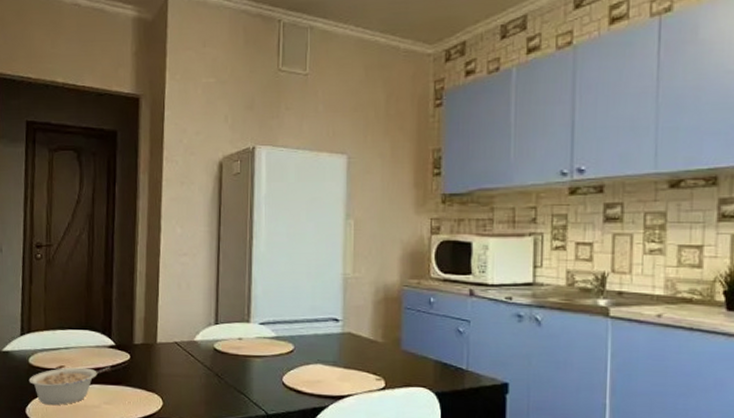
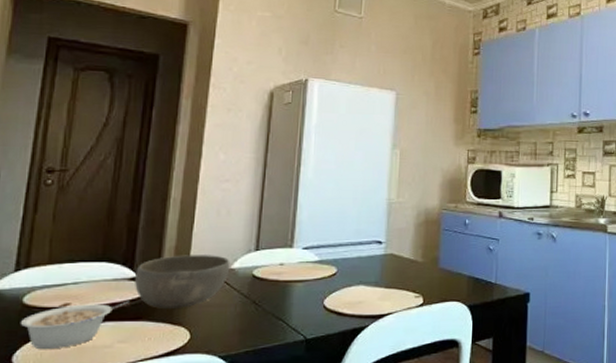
bowl: none [113,326,193,377] -> present [135,255,230,310]

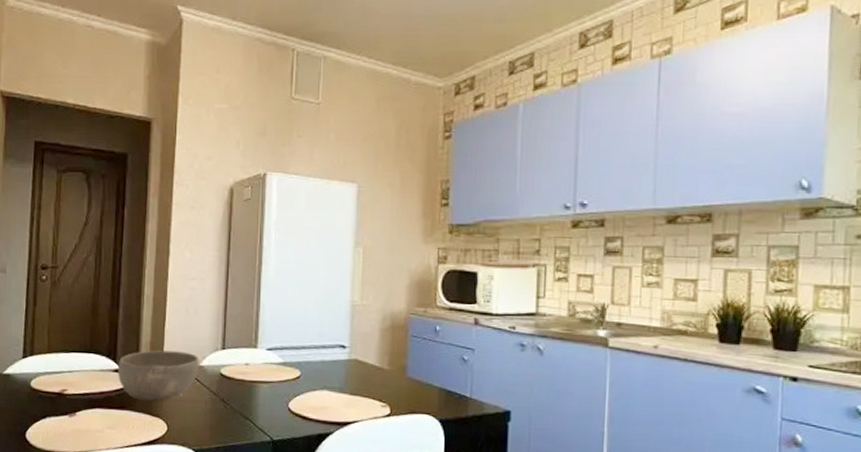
legume: present [20,301,130,350] -> none [29,390,115,430]

